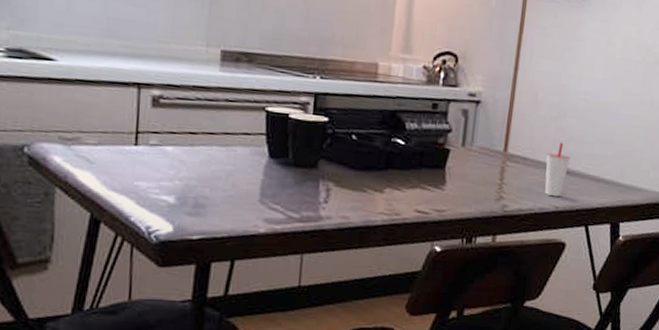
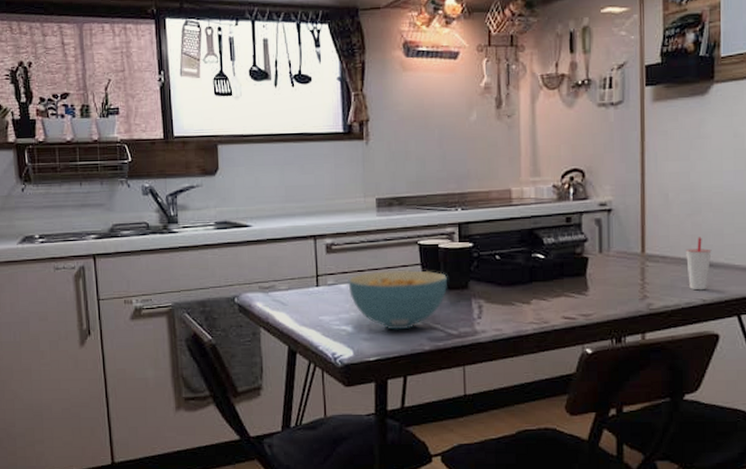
cereal bowl: none [174,136,296,207] -> present [348,269,448,330]

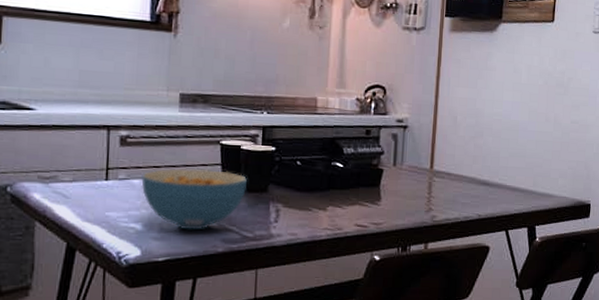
cup: present [686,237,712,291] -> none [467,158,489,206]

